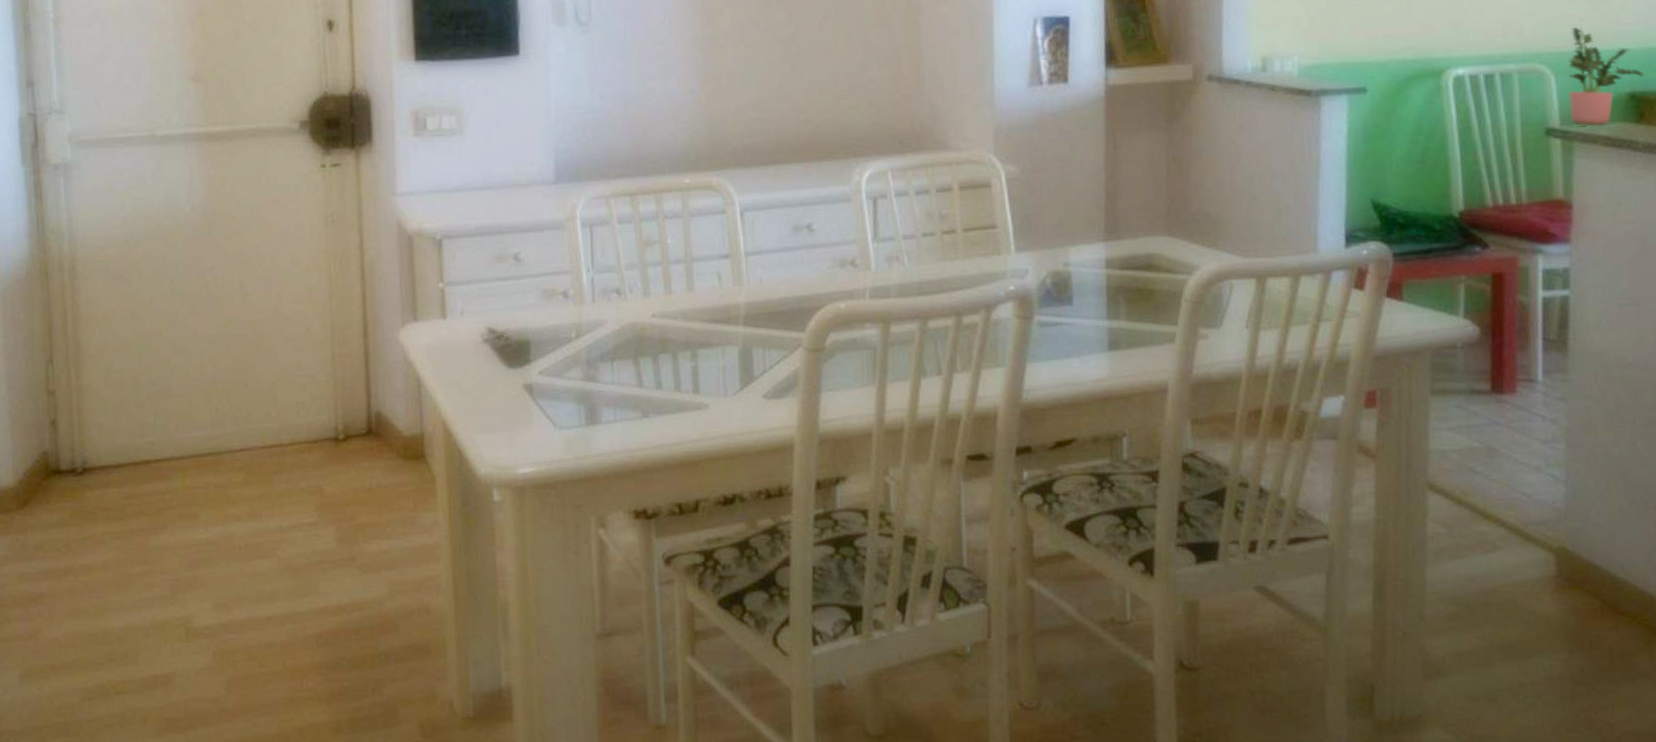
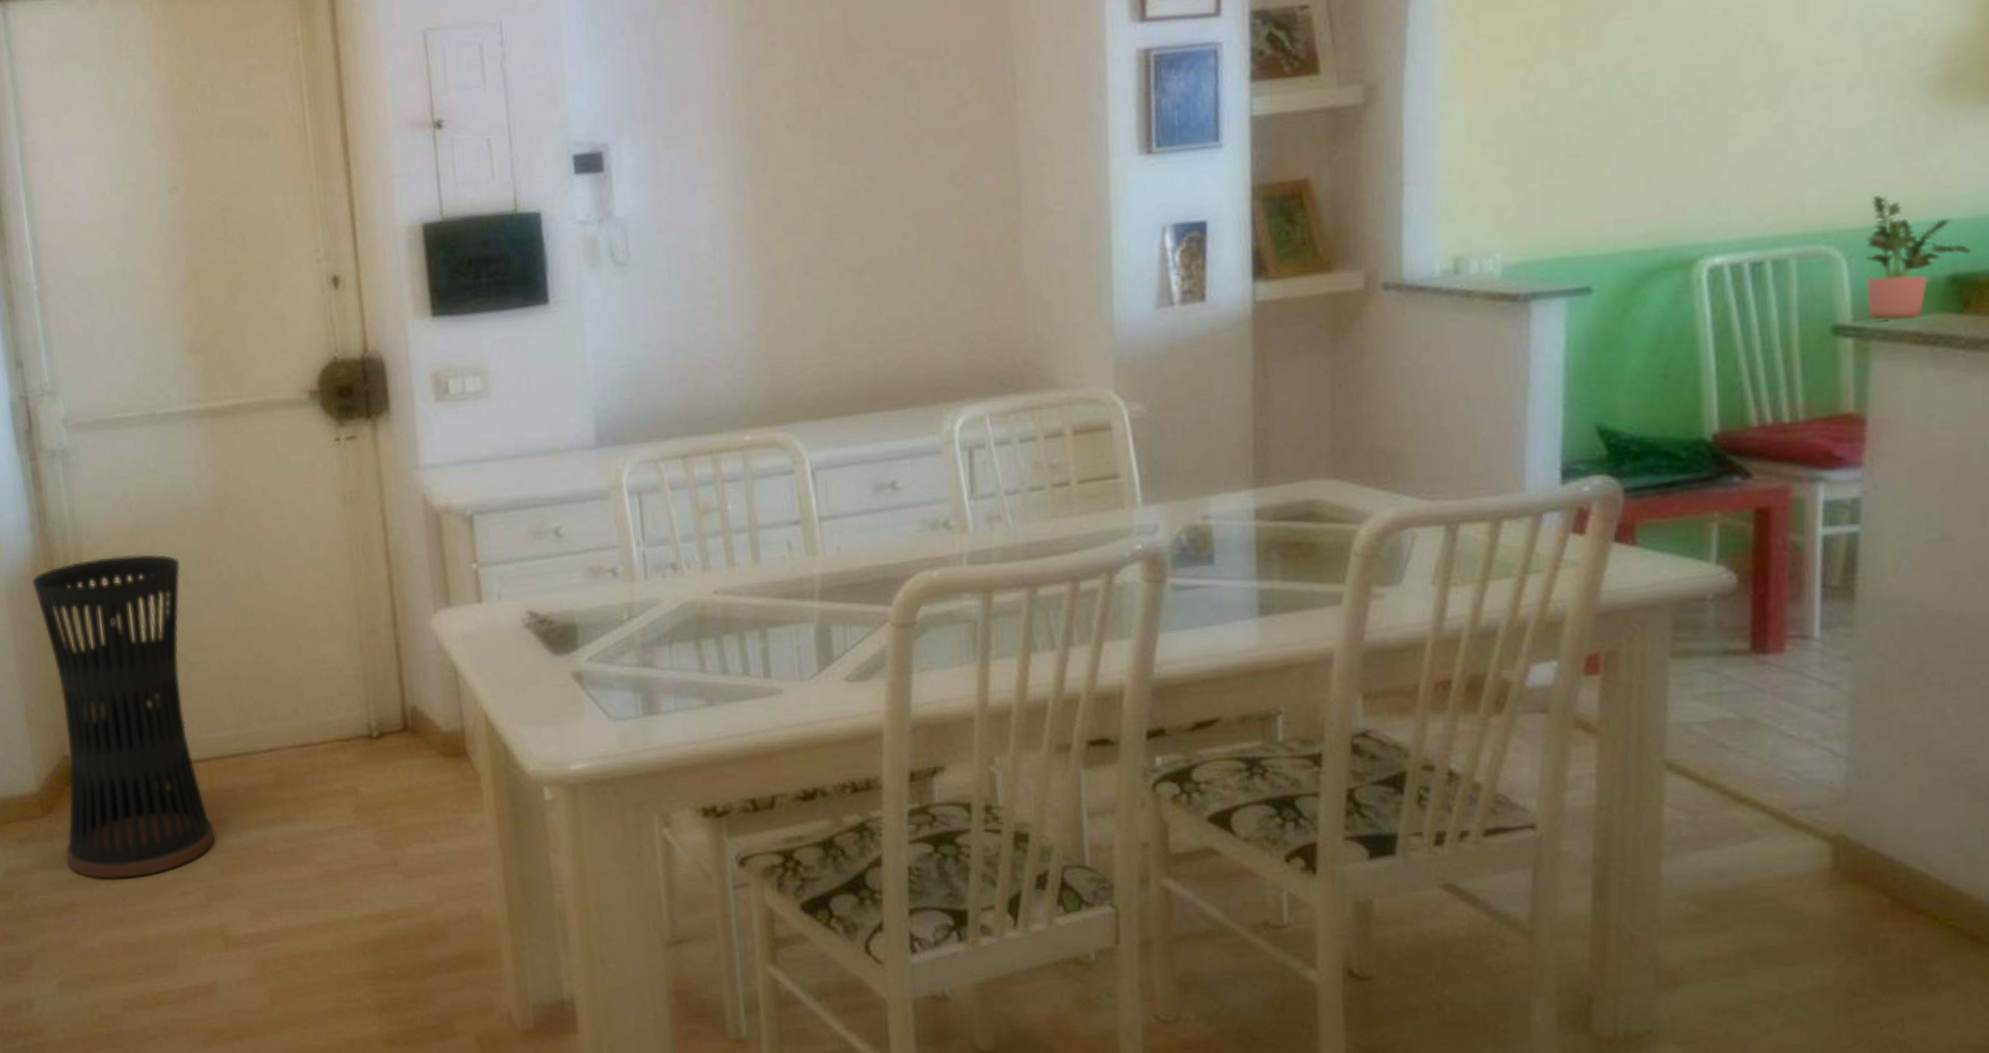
umbrella stand: none [25,263,184,571] -> present [31,553,216,879]

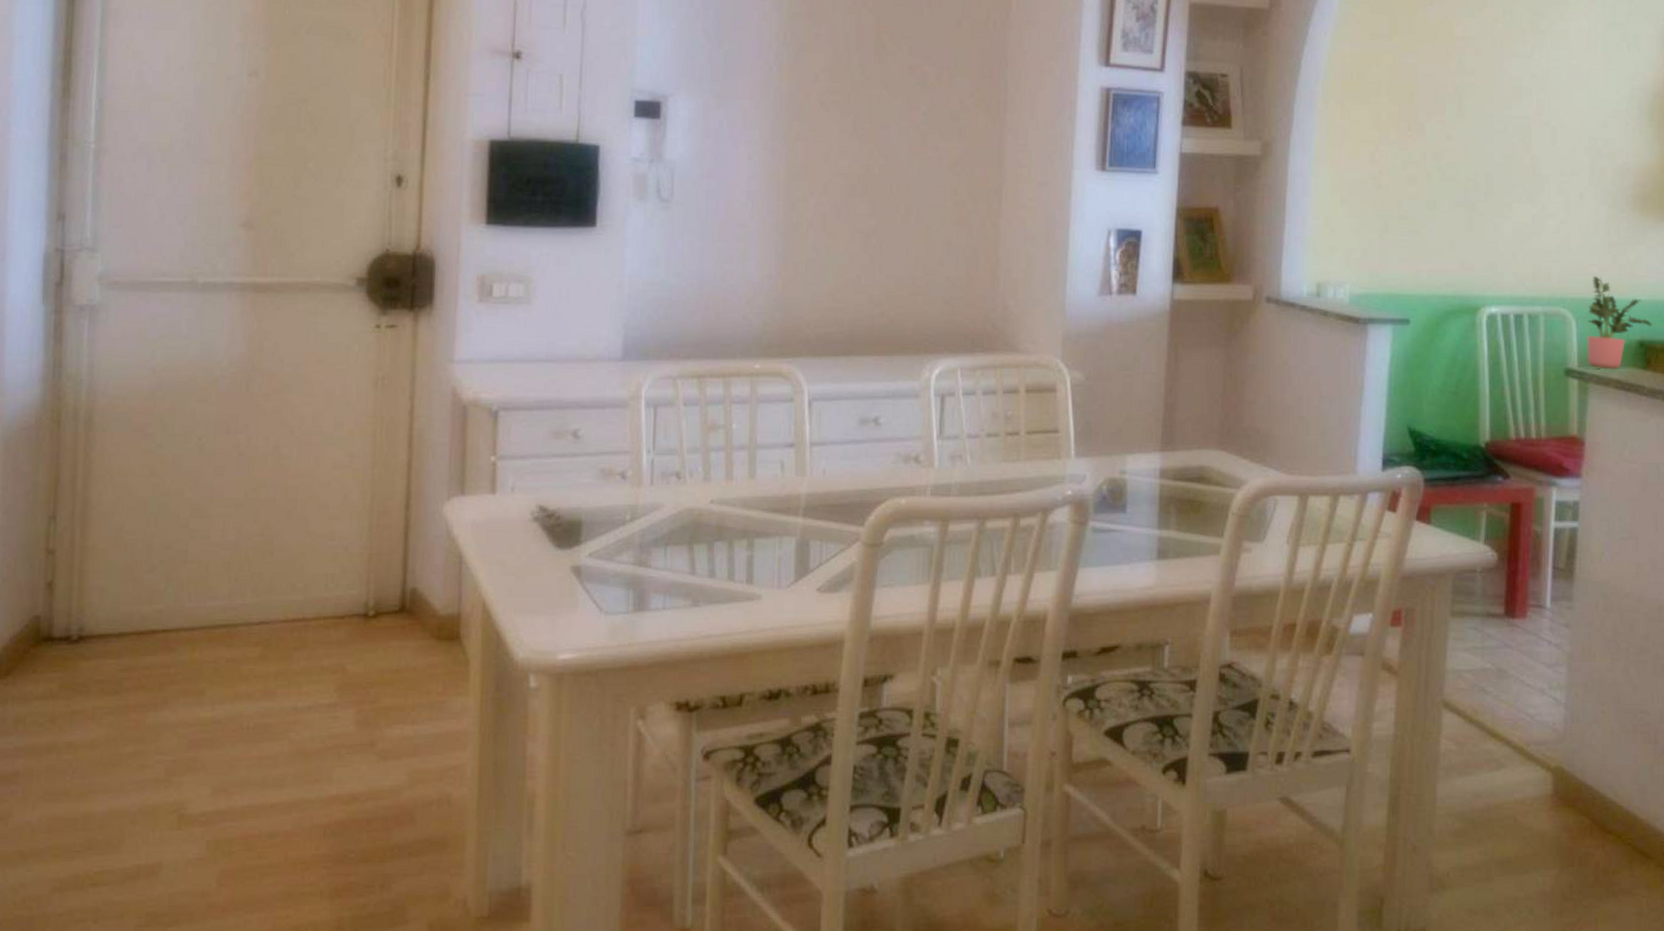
umbrella stand: present [31,553,216,879] -> none [17,416,198,749]

